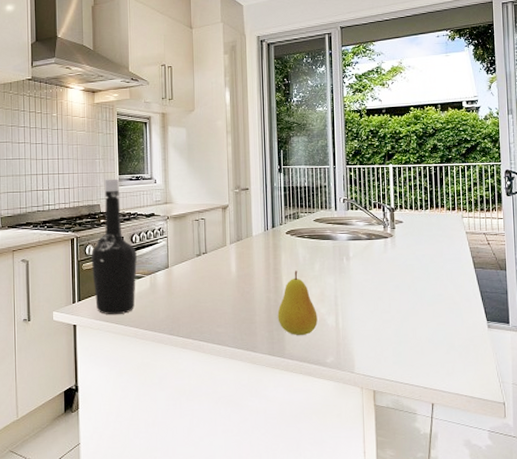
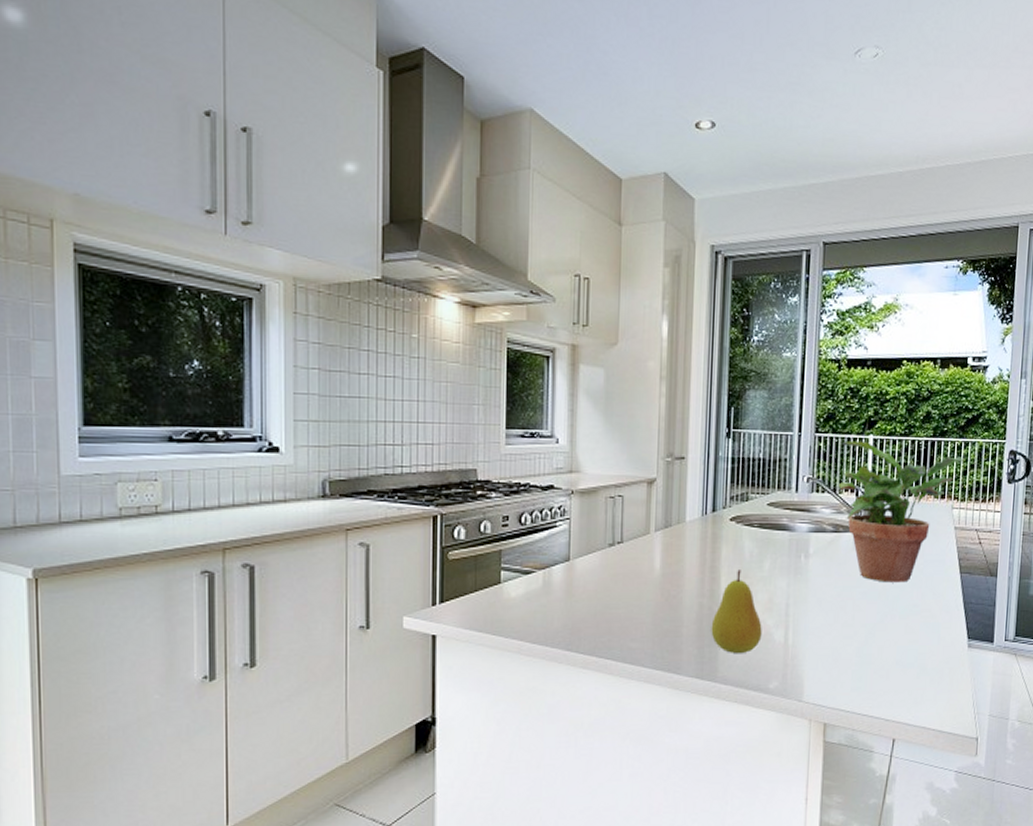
bottle: present [91,179,137,315] -> none [461,433,526,623]
potted plant: none [366,169,468,278] -> present [839,440,964,583]

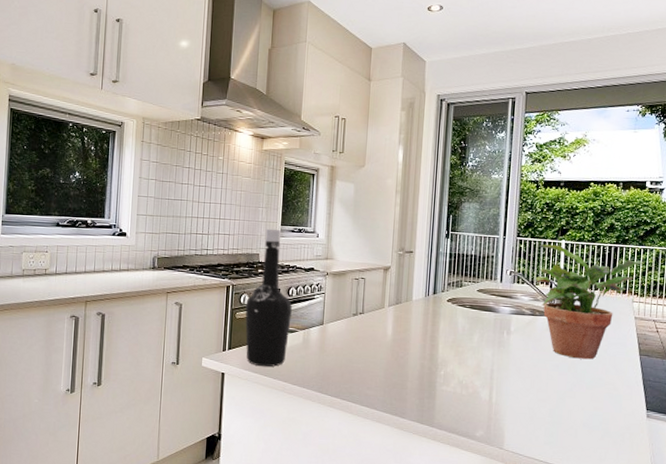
bottle: none [461,433,526,623] -> present [245,228,292,367]
fruit: present [711,570,762,653] -> none [430,340,471,406]

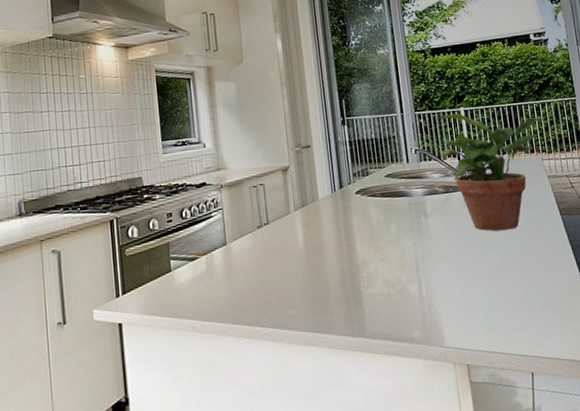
bottle: present [245,228,292,367] -> none [134,145,190,308]

